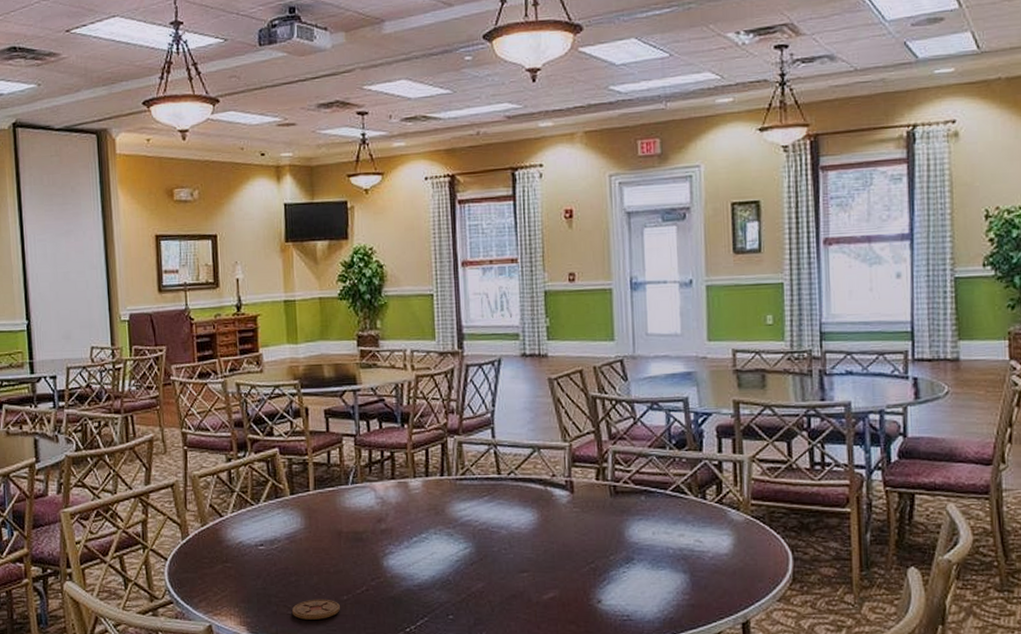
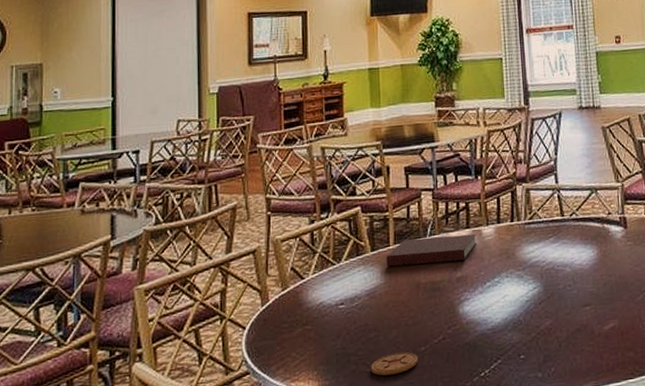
notebook: none [306,485,403,513] -> present [386,233,477,267]

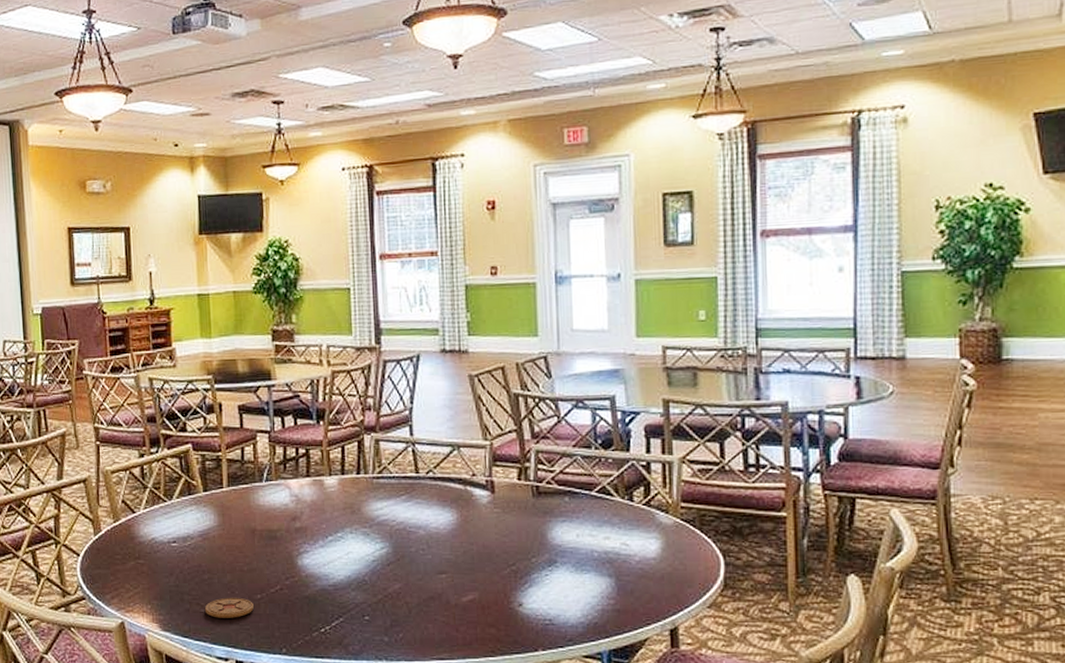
notebook: present [386,233,477,267] -> none [219,483,319,511]

